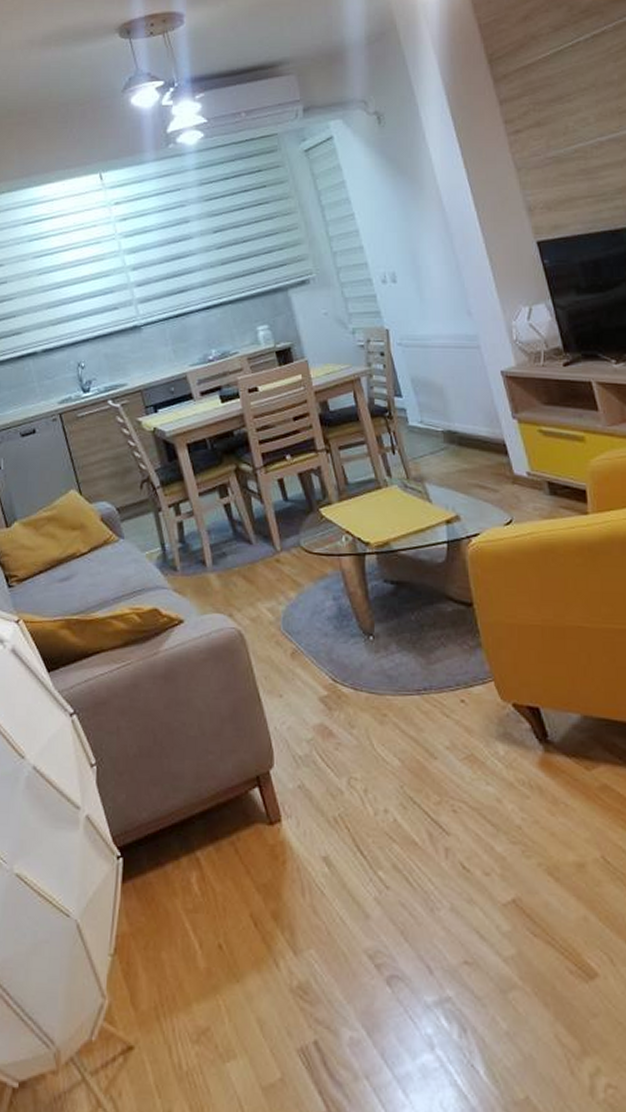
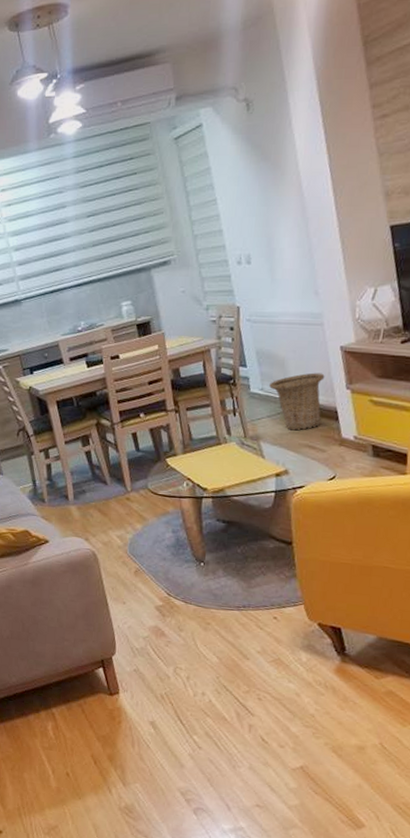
basket: none [429,401,489,469] -> present [269,372,325,431]

